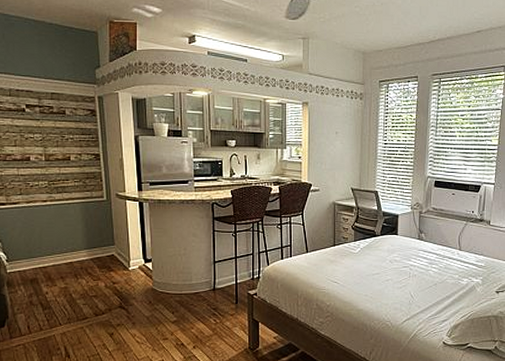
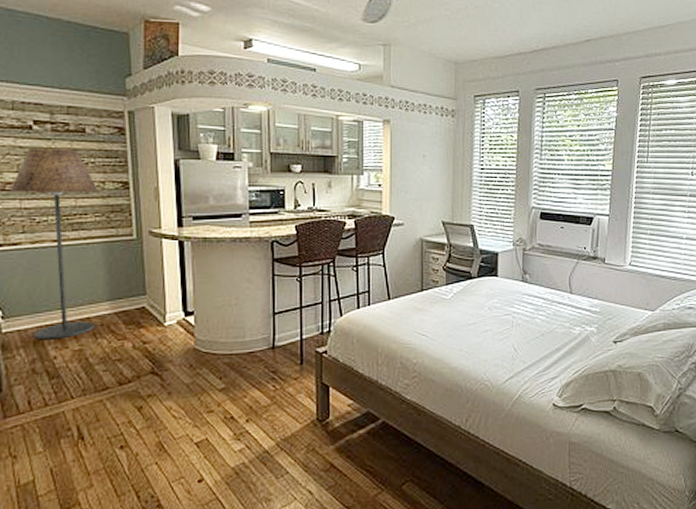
floor lamp: none [10,126,77,279] -> present [11,147,99,340]

